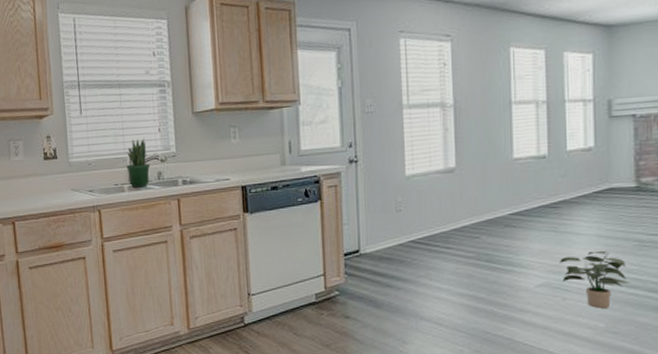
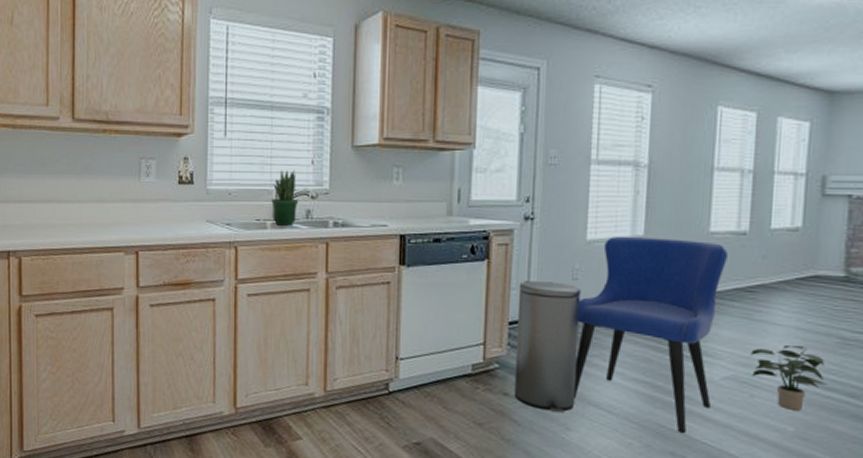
pedal bin: none [349,215,409,330] -> present [514,281,581,413]
dining chair: none [404,167,532,338] -> present [574,237,729,434]

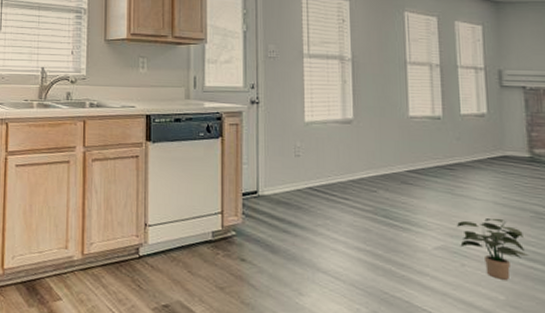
planter: present [271,170,299,226] -> none [38,59,61,106]
pedal bin: present [514,281,581,413] -> none [249,157,306,279]
dining chair: present [574,237,729,434] -> none [302,119,428,301]

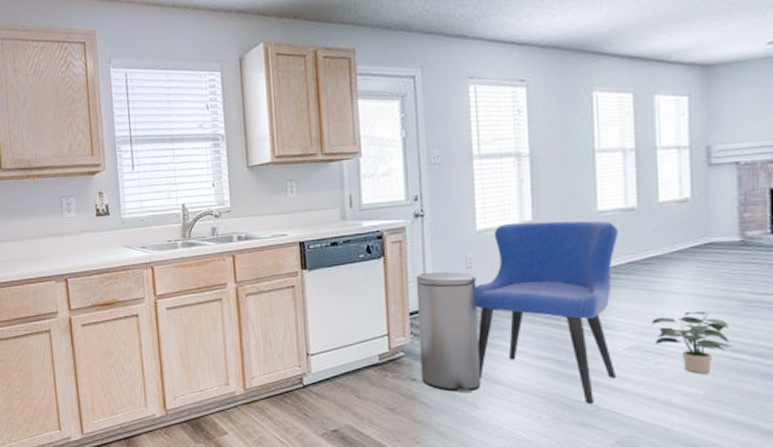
pedal bin: none [249,157,306,279] -> present [415,272,481,393]
dining chair: none [302,119,428,301] -> present [475,220,619,405]

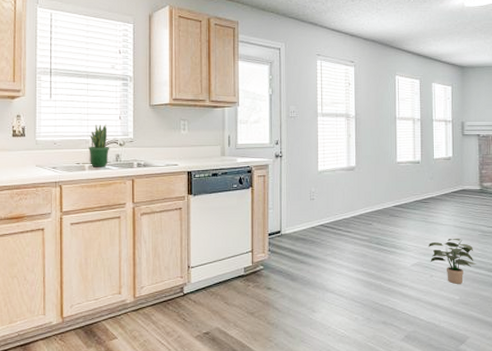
planter: none [180,194,205,244] -> present [88,124,110,168]
pedal bin: present [415,272,481,393] -> none [274,202,318,300]
dining chair: present [475,220,619,405] -> none [316,167,410,308]

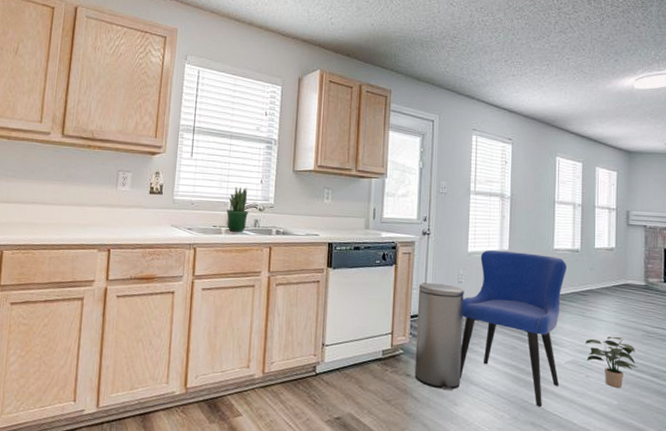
pedal bin: none [274,202,318,300] -> present [414,283,464,391]
dining chair: none [316,167,410,308] -> present [460,250,568,407]

